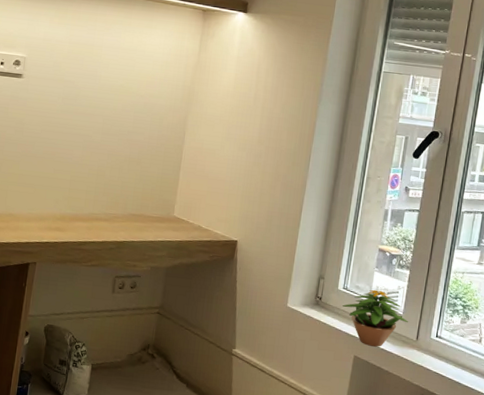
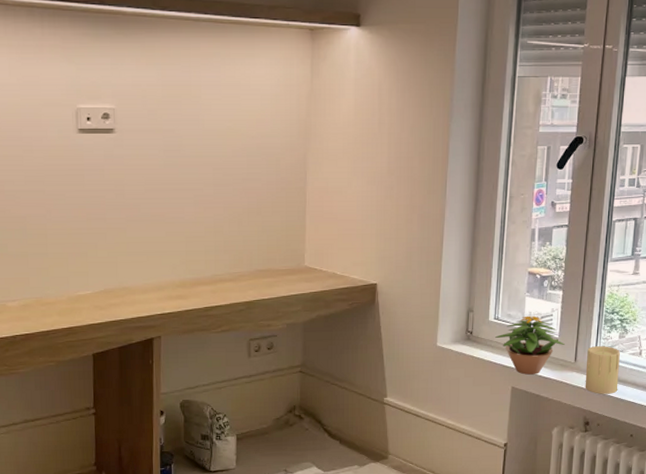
candle: none [424,327,461,377] -> present [585,346,620,394]

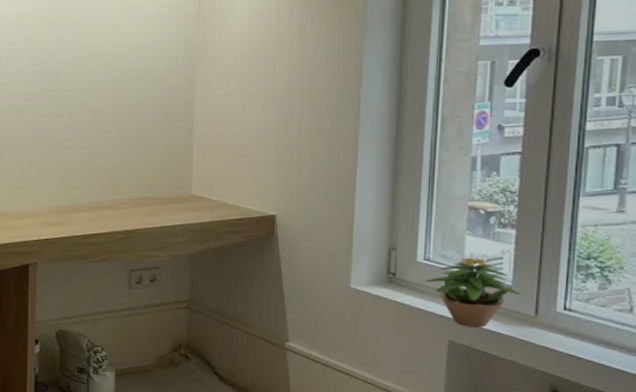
candle: present [585,346,620,394] -> none [550,298,601,358]

